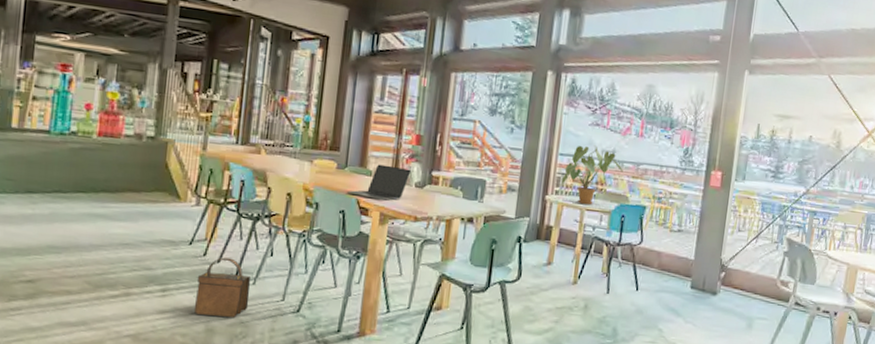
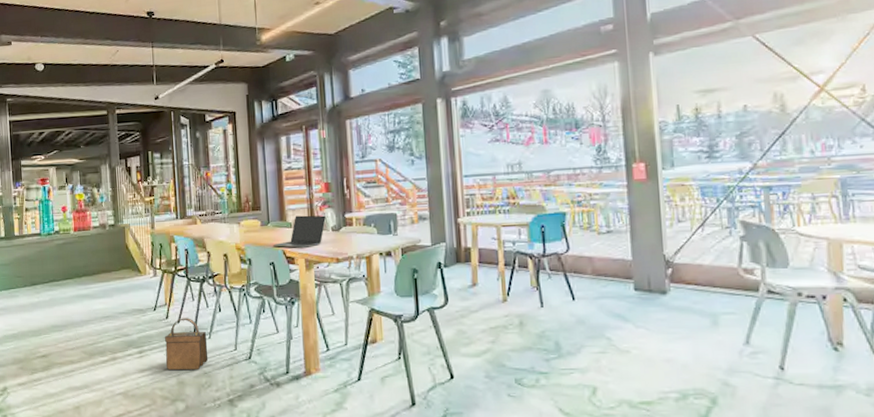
house plant: present [561,145,623,205] -> none [470,161,534,222]

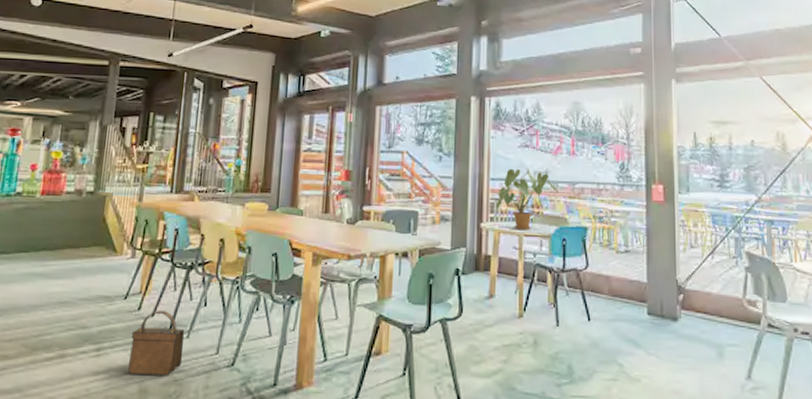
laptop: present [272,215,326,248] -> none [278,203,342,240]
house plant: none [470,161,534,222] -> present [496,167,559,231]

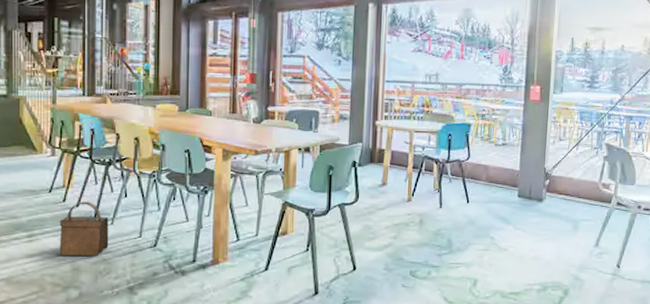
house plant: present [496,167,559,231] -> none [390,70,447,127]

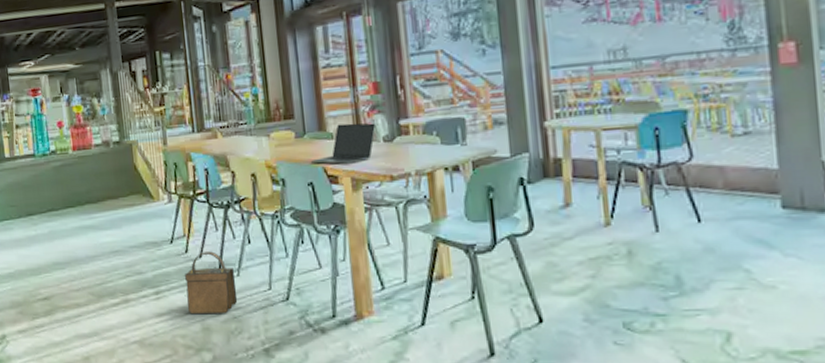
laptop: none [189,104,248,137] -> present [310,123,376,165]

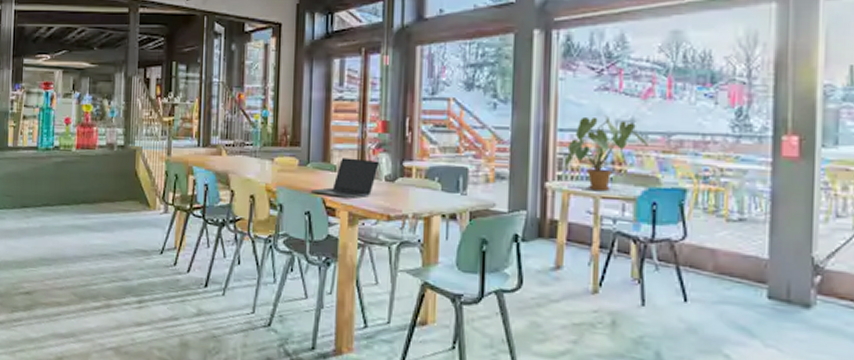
handbag: present [184,251,238,315] -> none [168,266,220,332]
house plant: none [560,46,643,124] -> present [565,115,648,192]

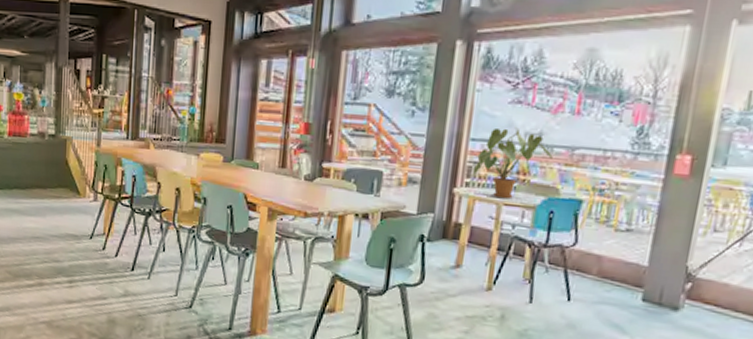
laptop: present [310,157,379,198] -> none [233,156,300,195]

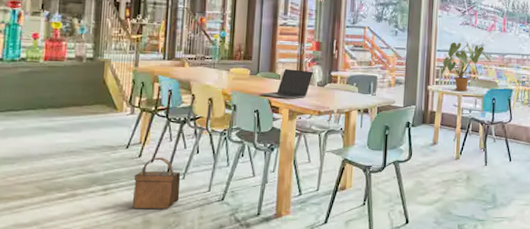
handbag: none [97,251,146,311] -> present [132,157,180,210]
laptop: none [233,156,300,195] -> present [259,69,313,99]

